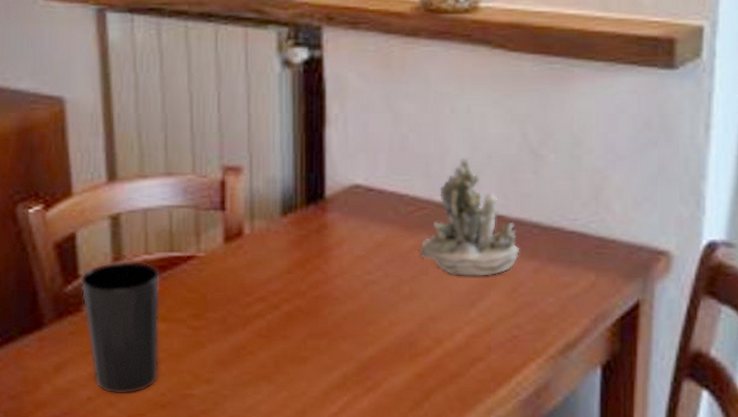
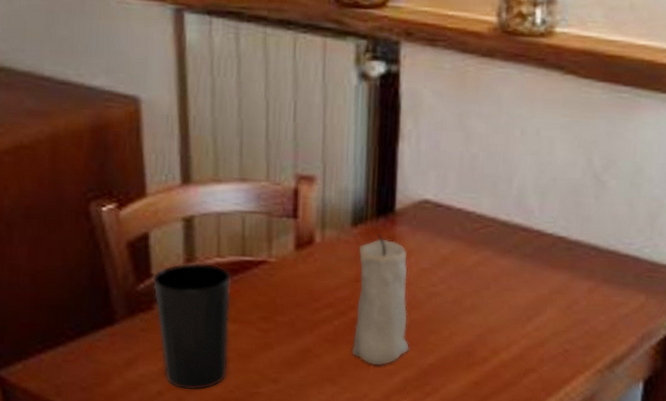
candle: none [286,221,347,361] -> present [351,233,409,366]
succulent planter: present [420,158,520,276] -> none [483,179,577,294]

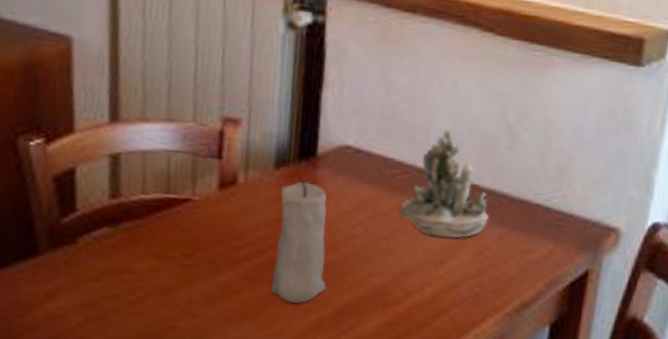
cup: present [152,262,232,391] -> none [77,198,155,324]
succulent planter: none [483,179,577,294] -> present [400,129,489,239]

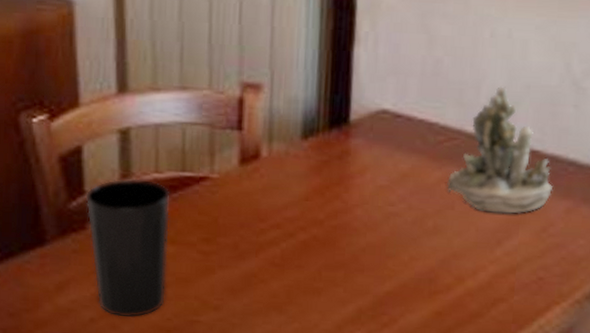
cup: none [77,198,155,324] -> present [85,178,170,318]
candle: present [270,175,327,304] -> none [300,146,364,294]

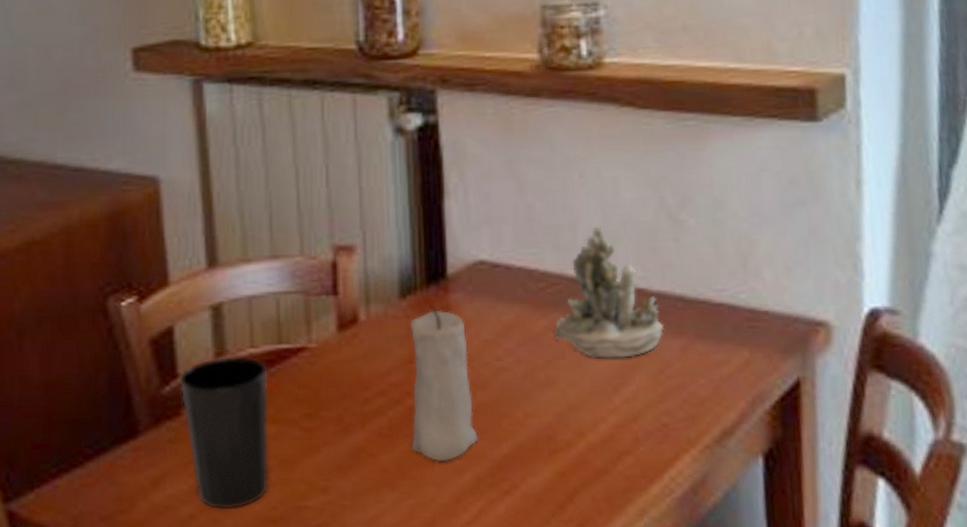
candle: none [300,146,364,294] -> present [409,303,478,462]

